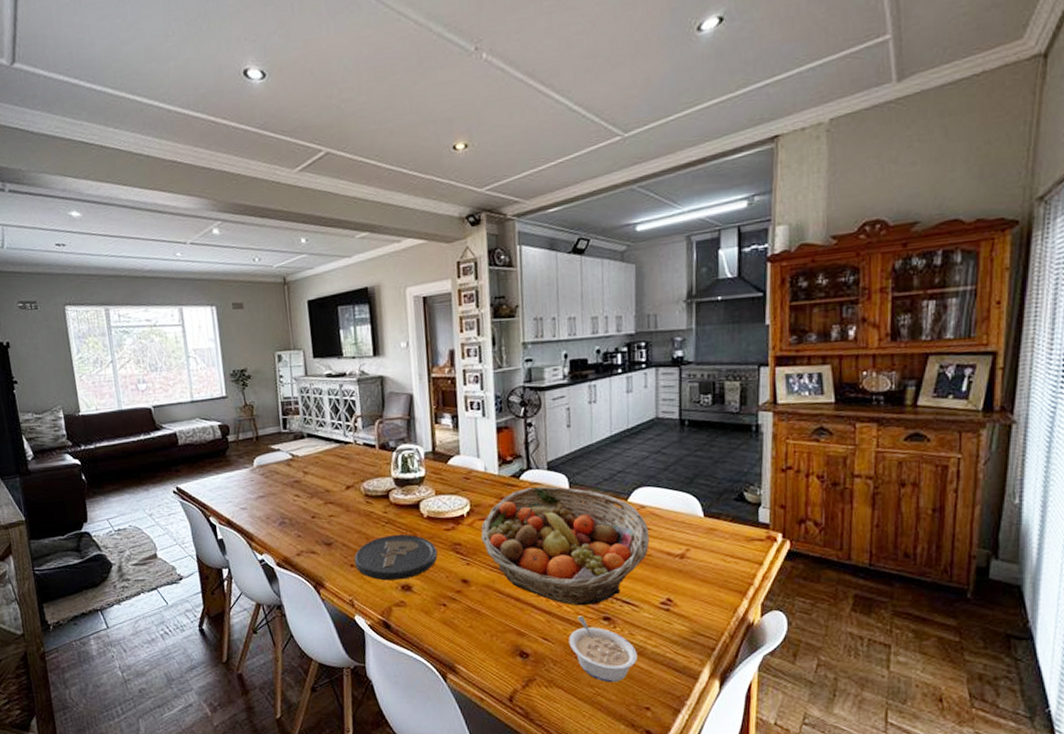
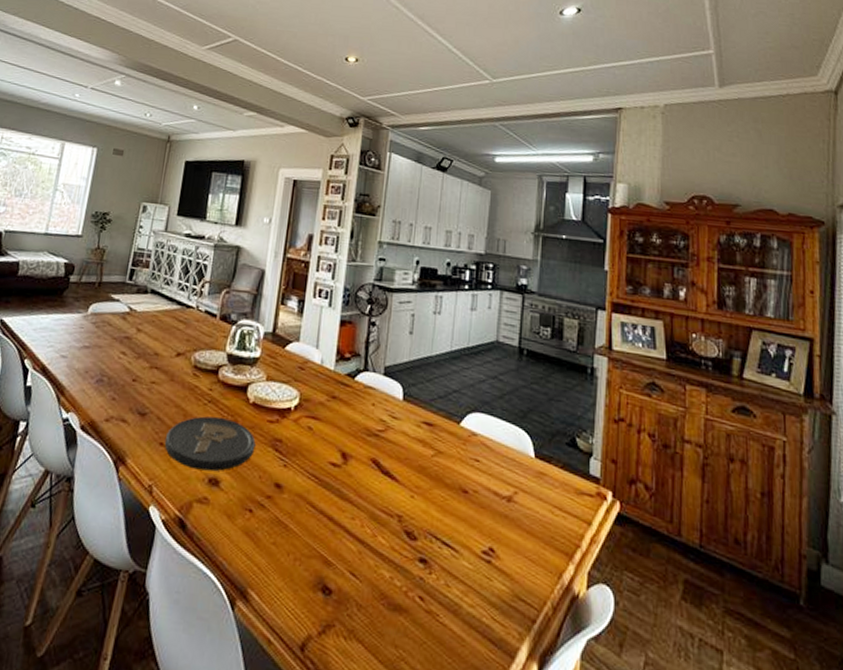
fruit basket: present [480,486,650,606] -> none [303,390,478,541]
legume: present [569,615,637,683] -> none [378,551,451,647]

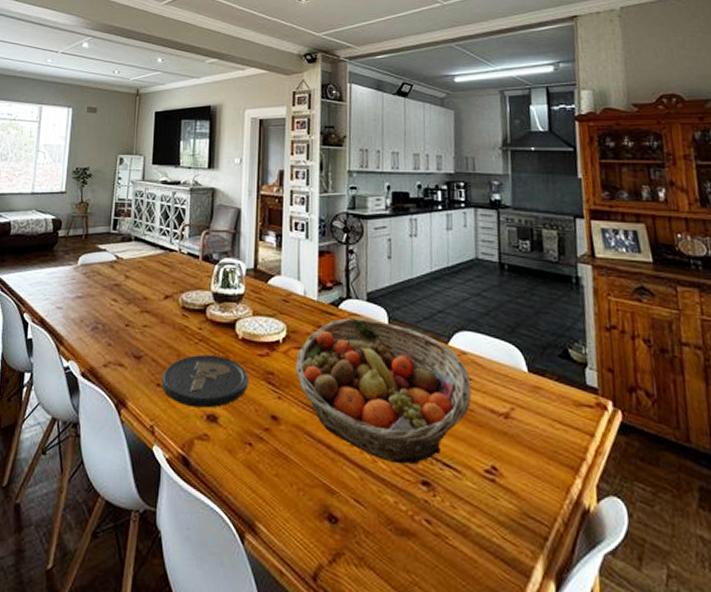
fruit basket: none [303,390,478,541] -> present [294,317,472,464]

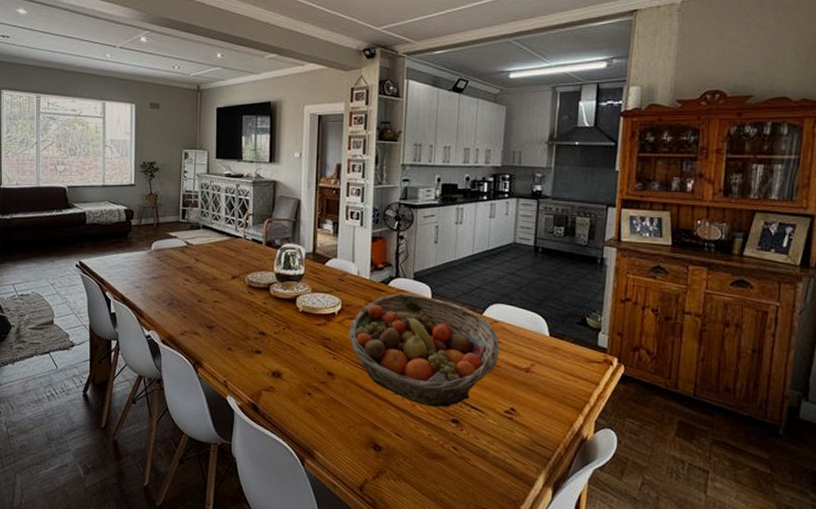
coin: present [161,355,248,408] -> none [232,325,308,367]

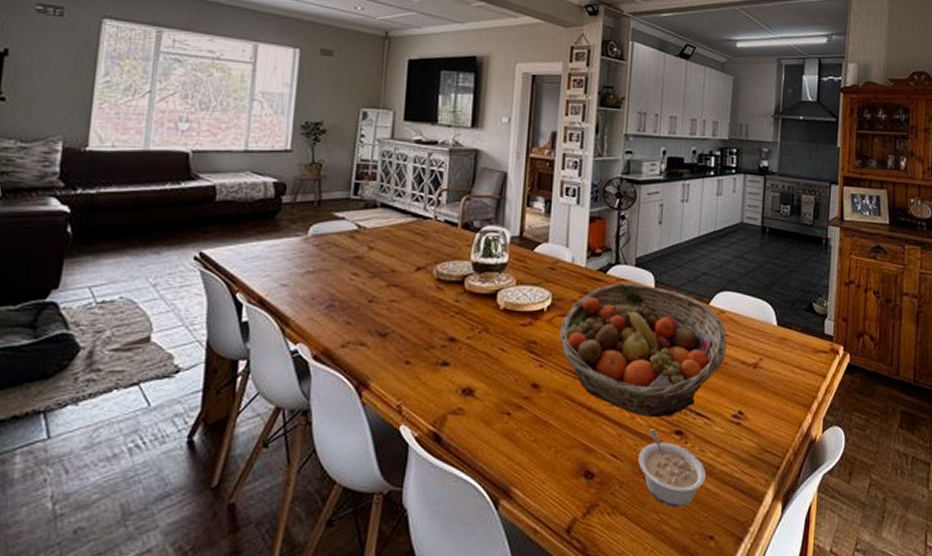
legume: none [419,416,480,482] -> present [638,429,706,508]

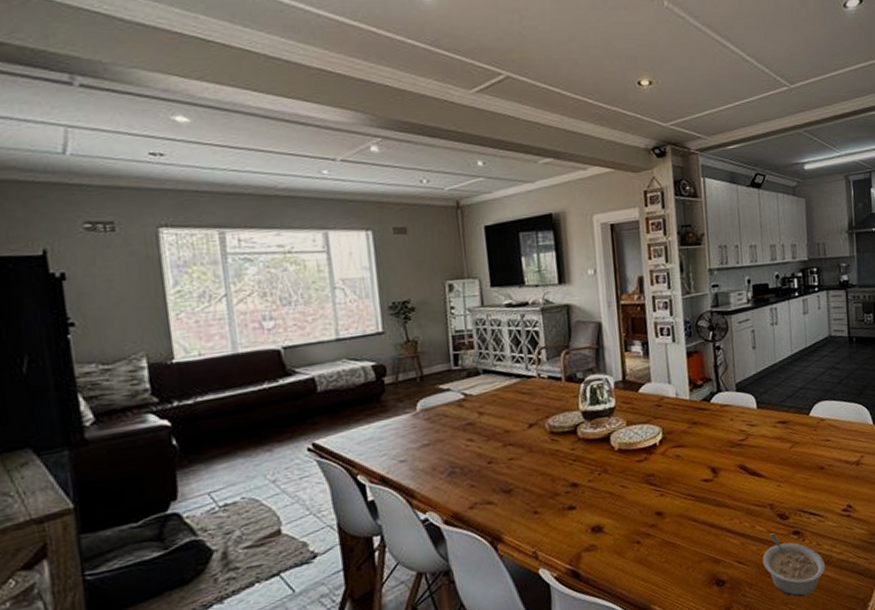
fruit basket: present [558,283,727,418] -> none [673,407,830,525]

